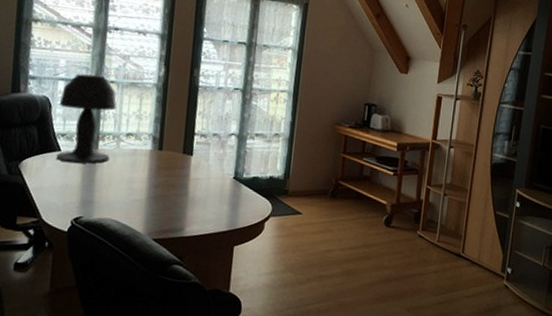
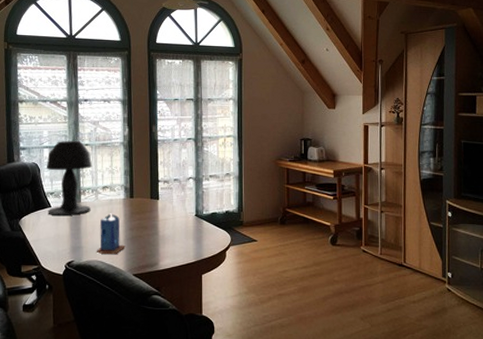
candle: none [110,165,147,213] -> present [96,213,126,254]

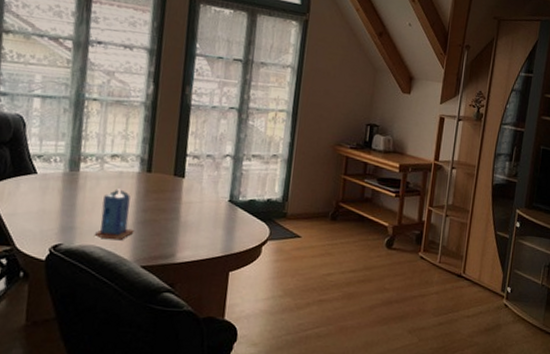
table lamp: present [46,141,93,215] -> none [31,90,101,187]

